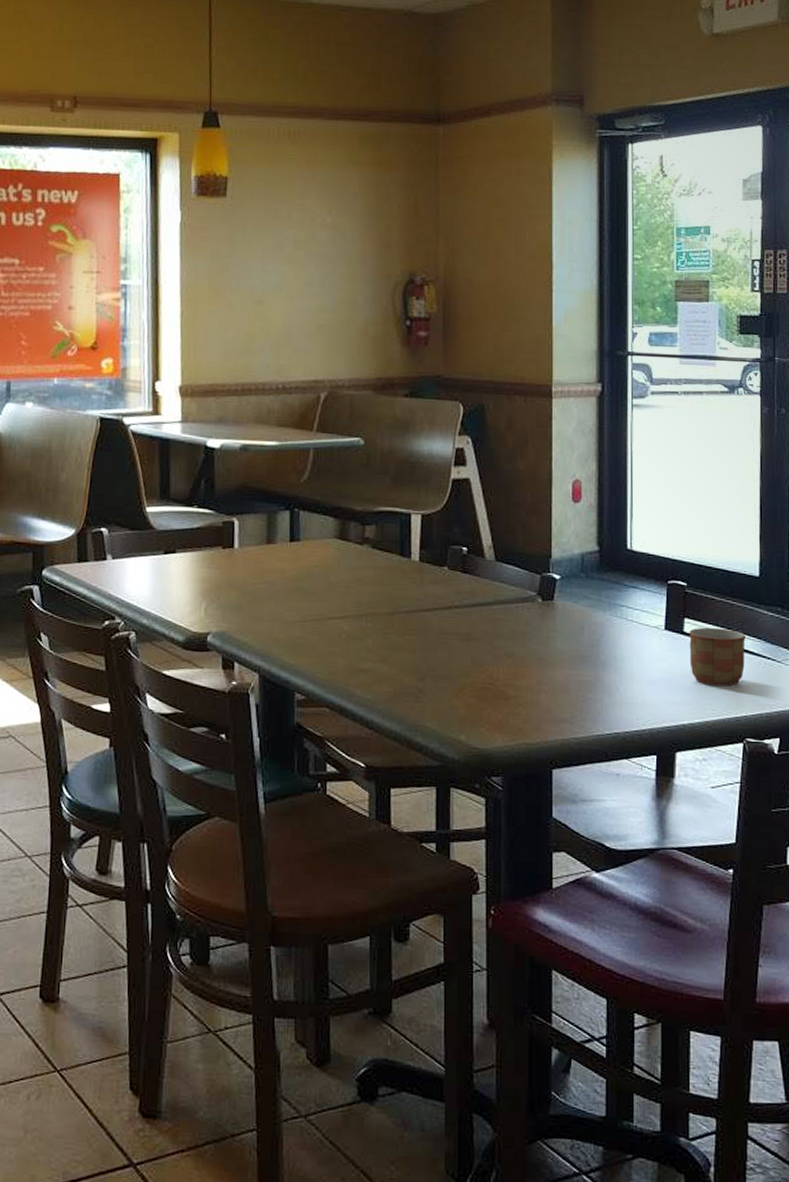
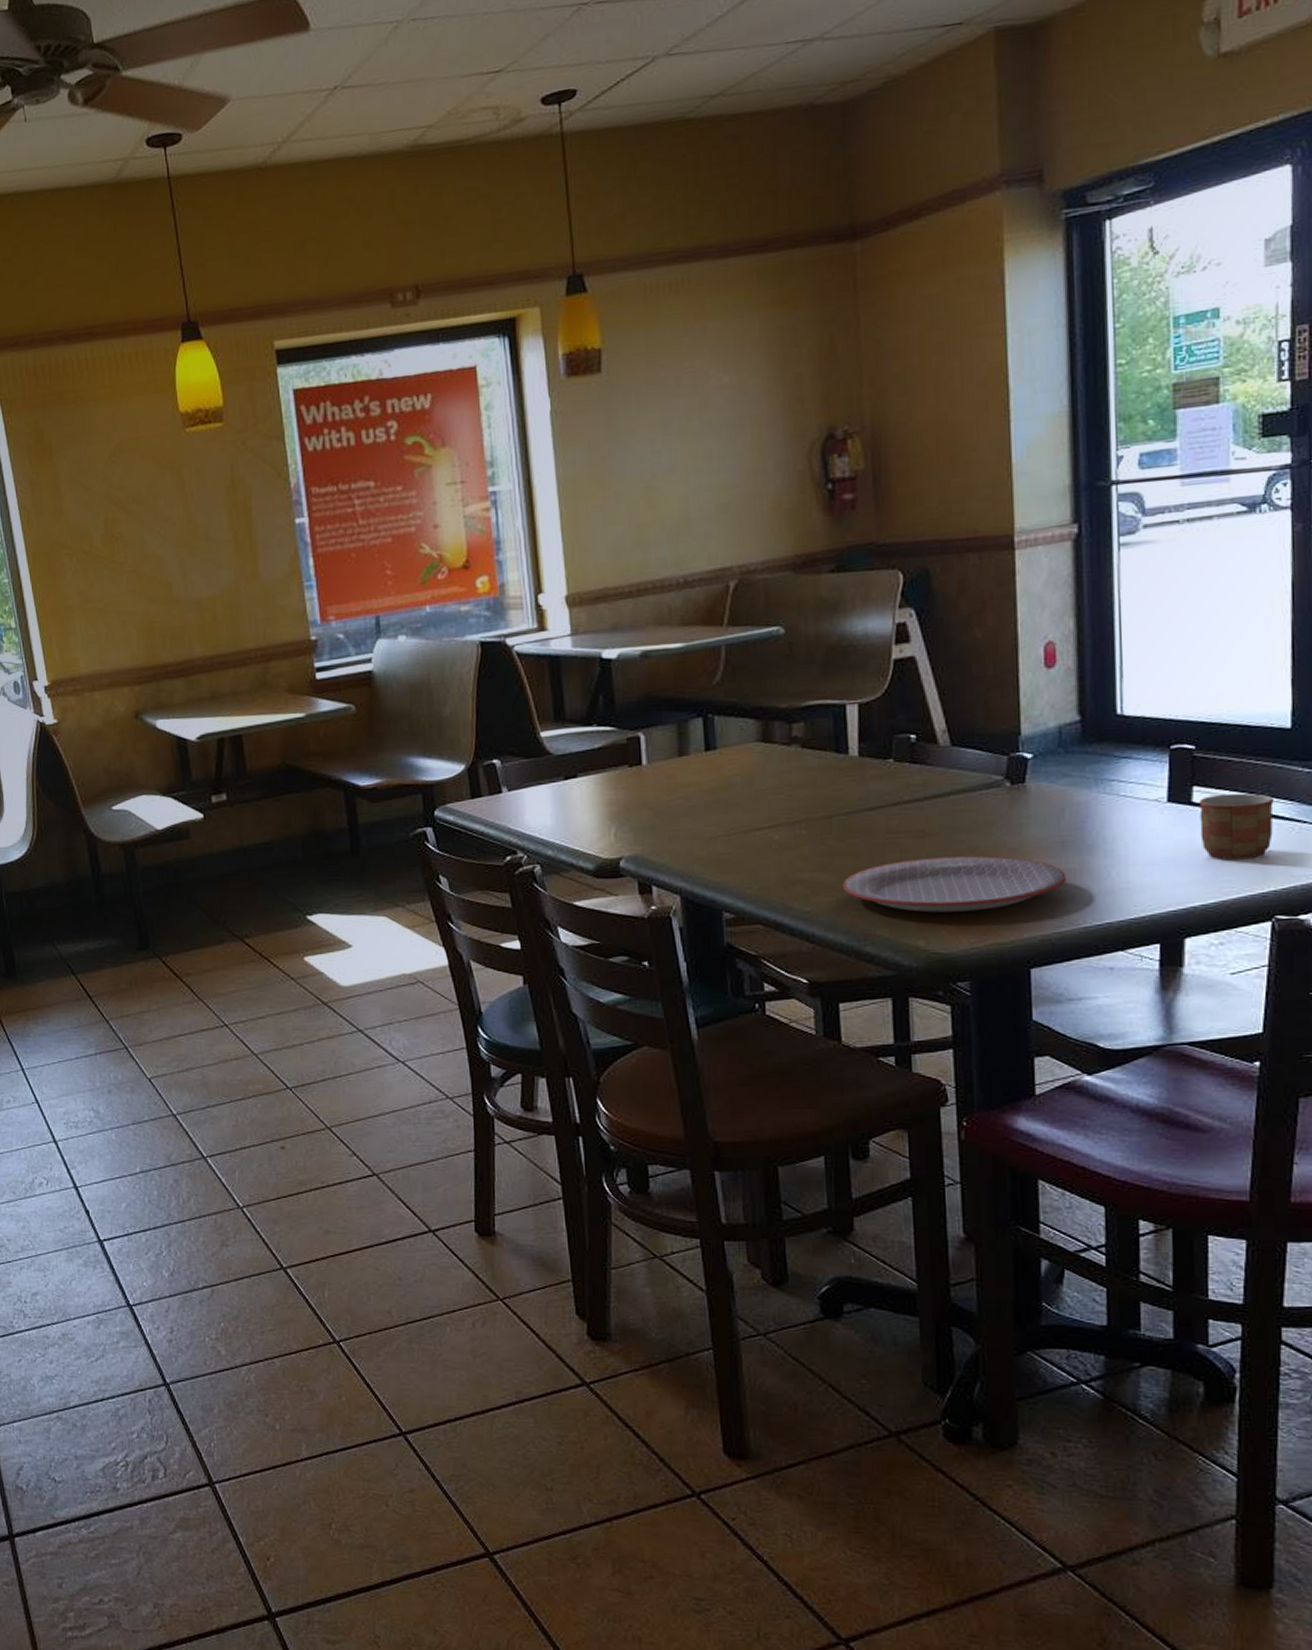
plate: none [400,659,584,712] -> present [843,856,1066,913]

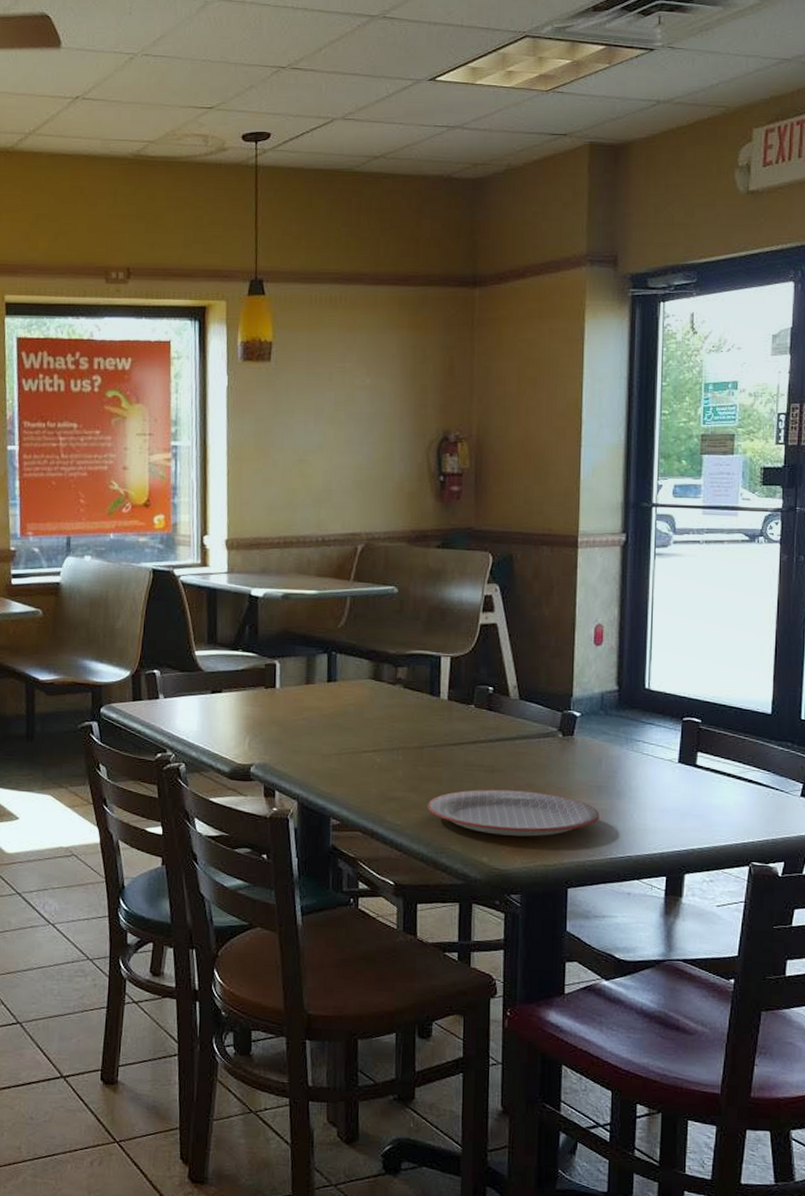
mug: present [1199,793,1274,859] -> none [701,760,756,814]

